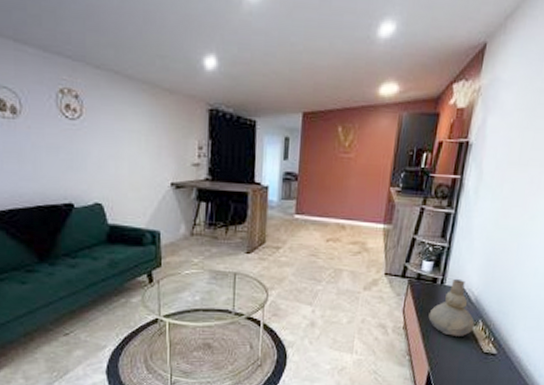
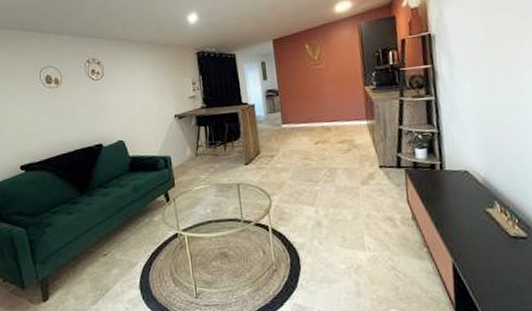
vase: present [428,278,475,336] -> none [436,161,491,222]

